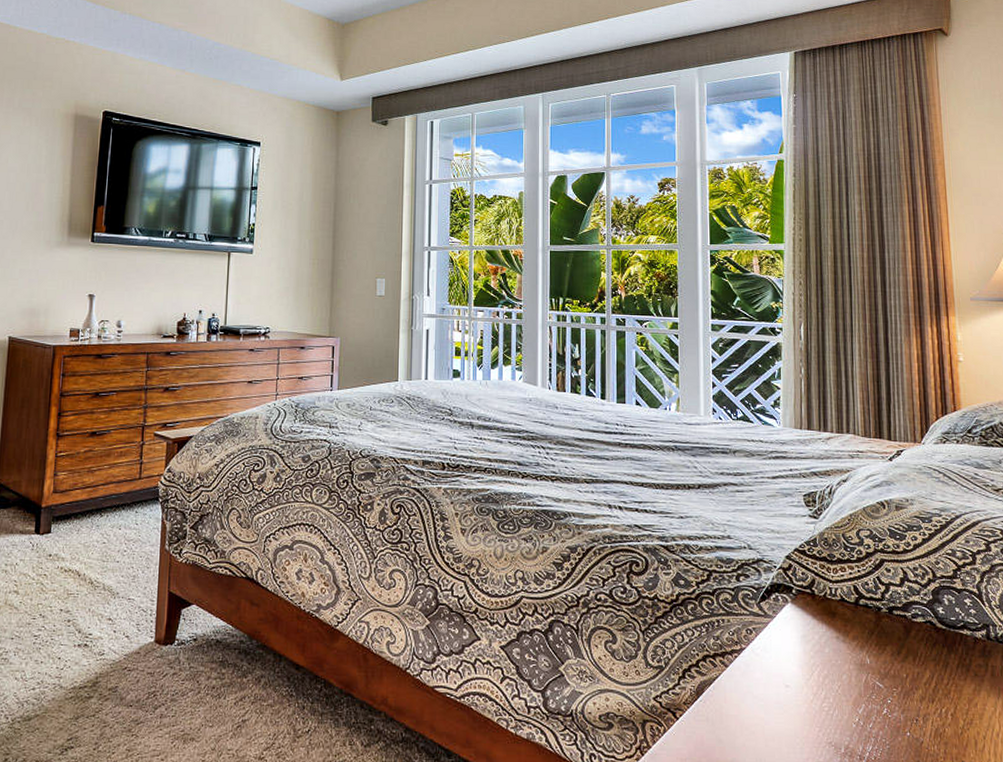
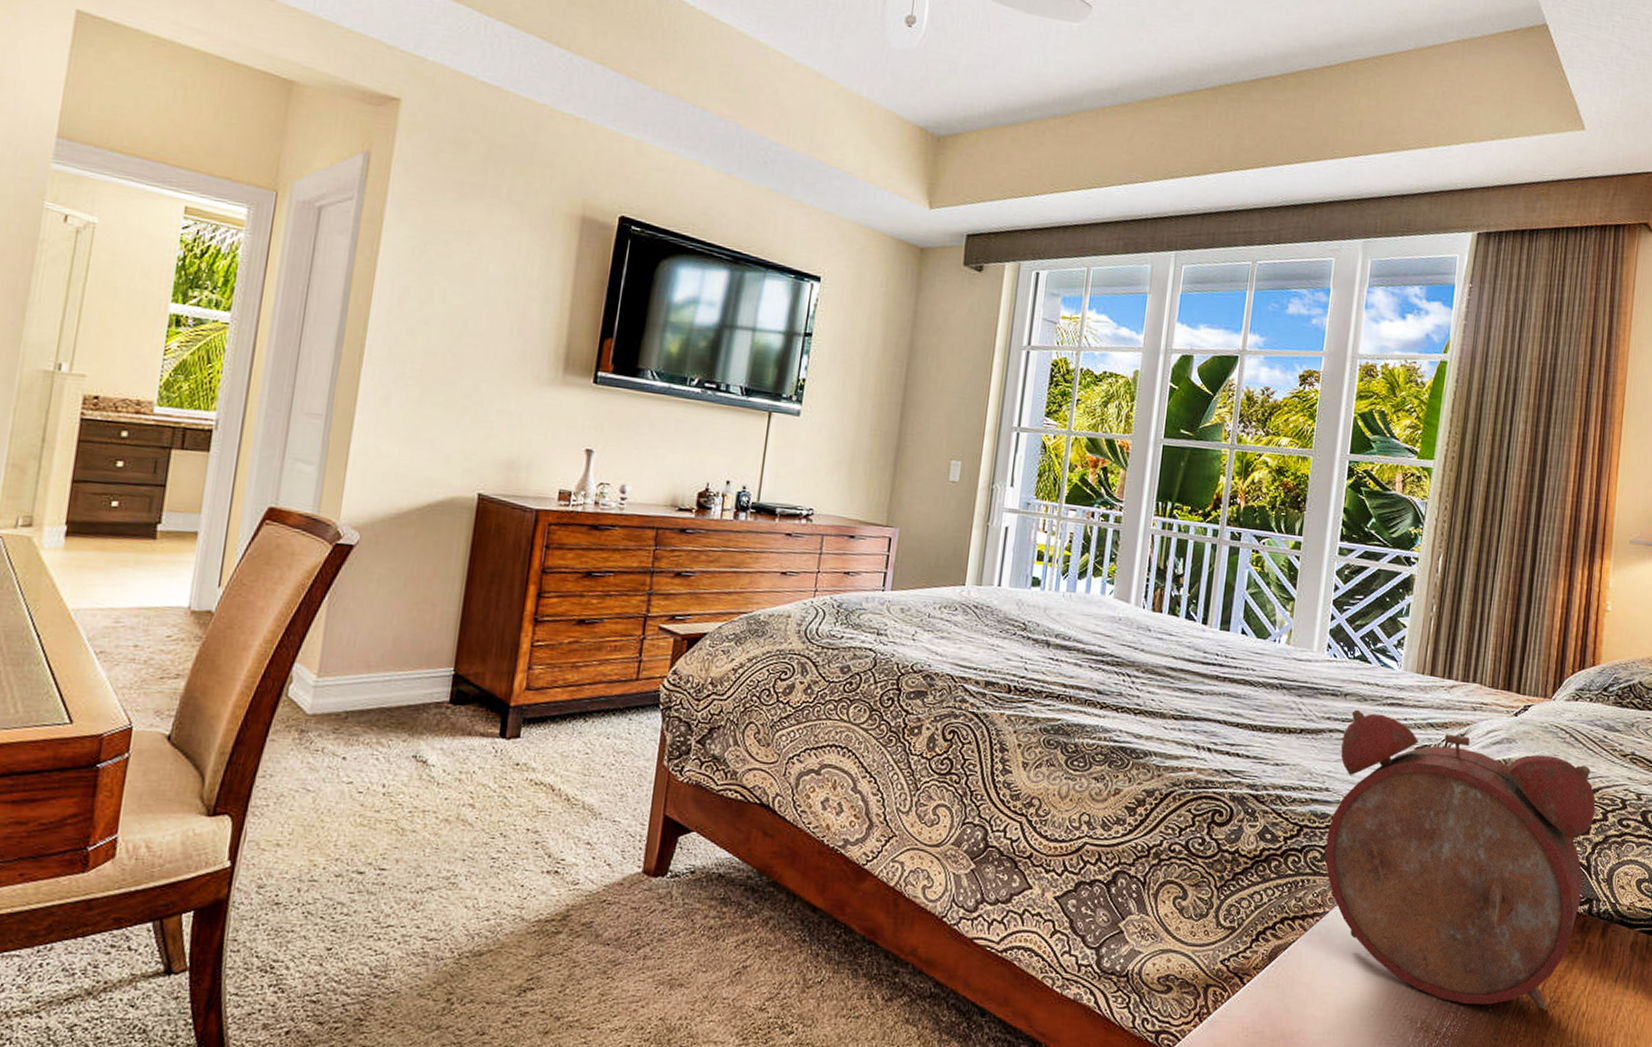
alarm clock: none [734,464,978,731] -> present [1325,709,1596,1009]

